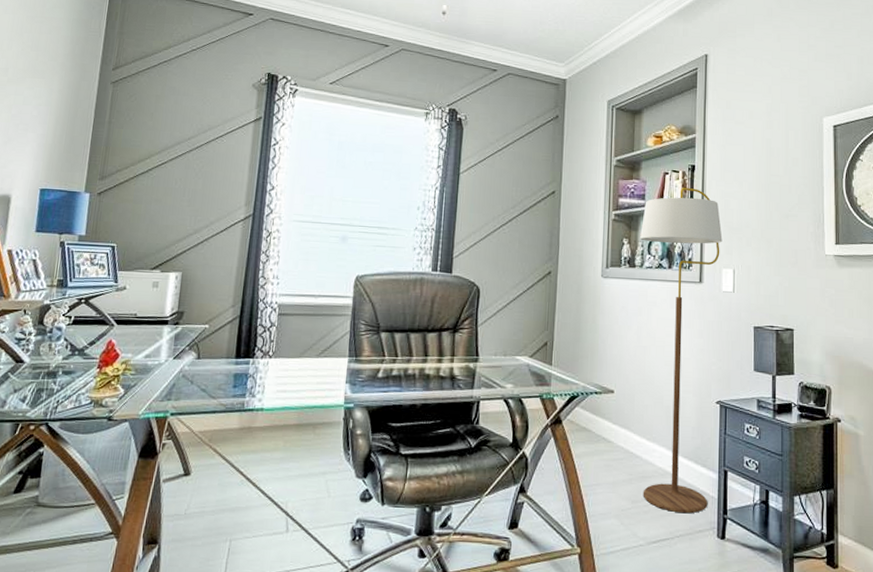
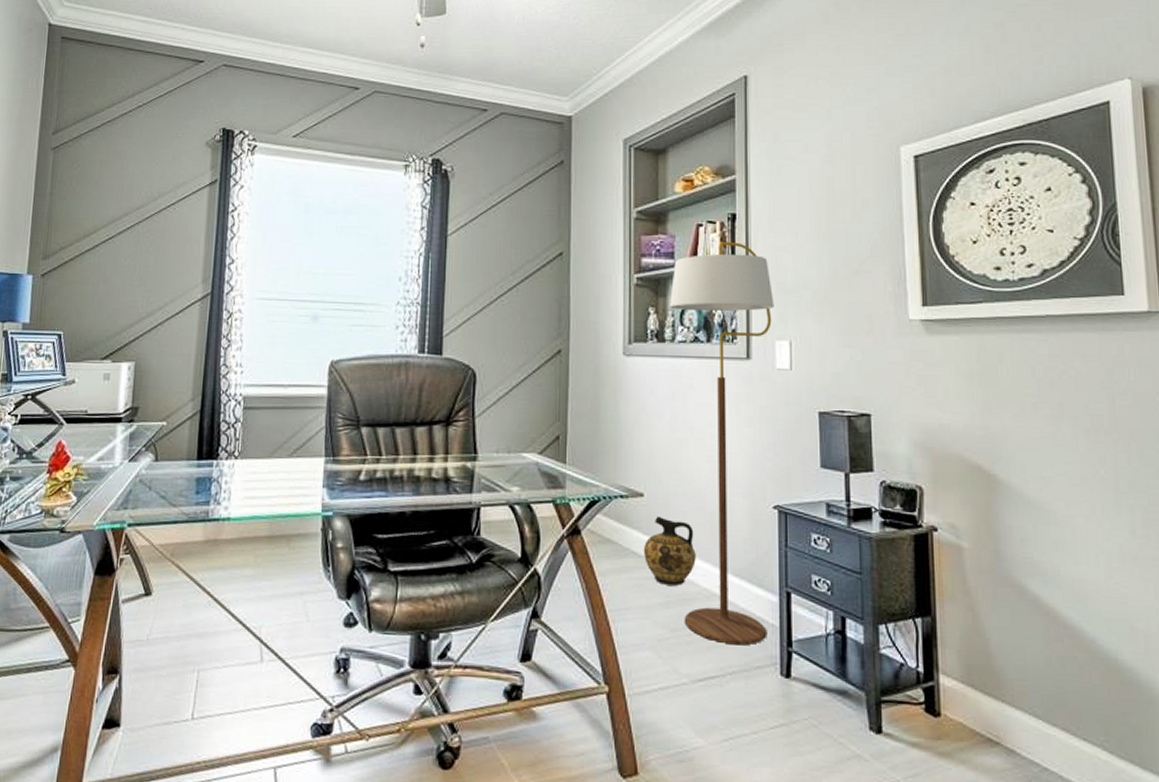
ceramic jug: none [612,408,654,466] -> present [643,515,696,586]

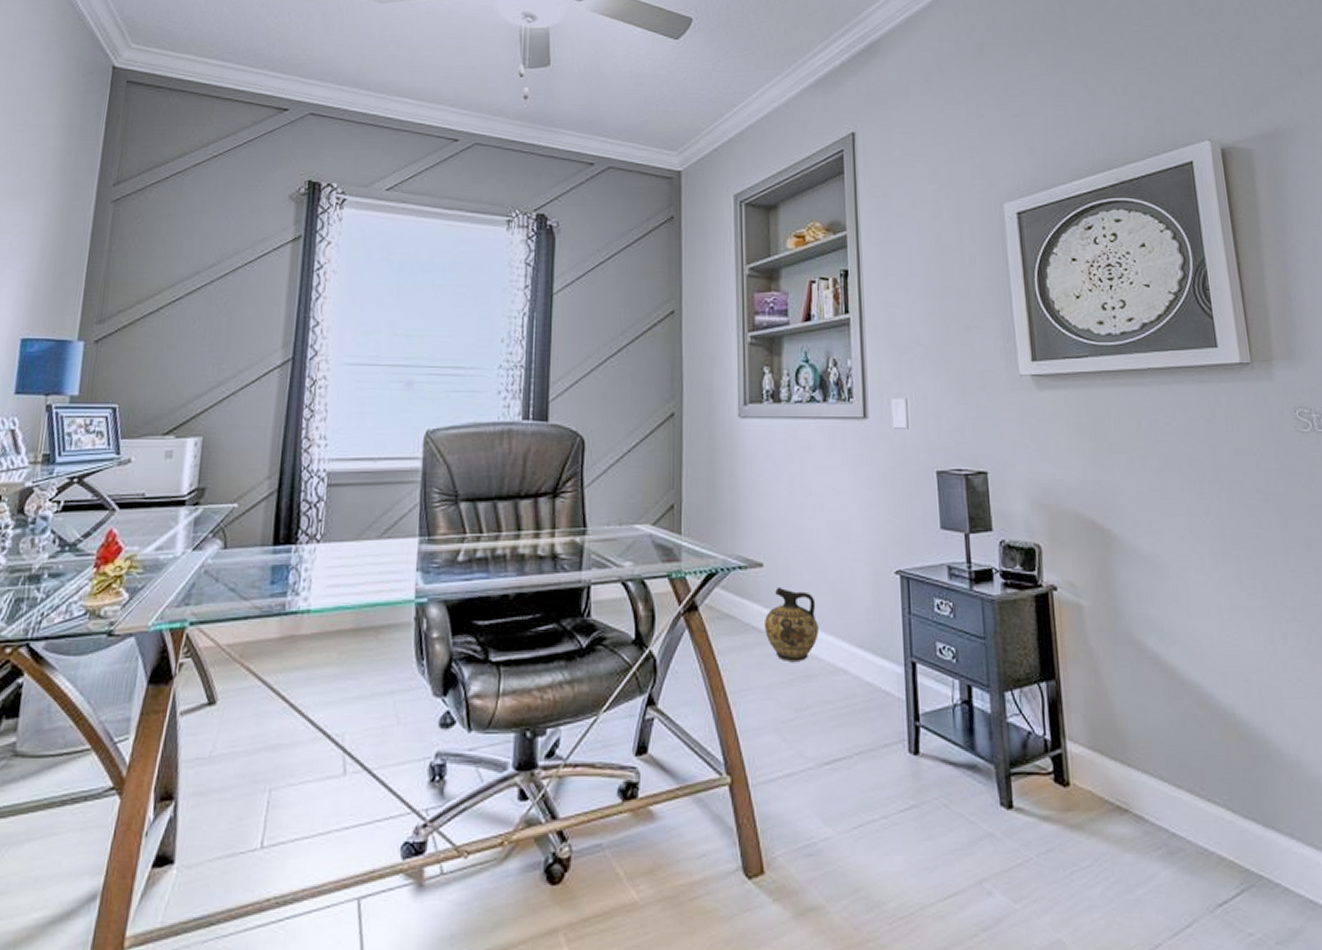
floor lamp: present [670,241,774,645] -> none [785,297,894,723]

